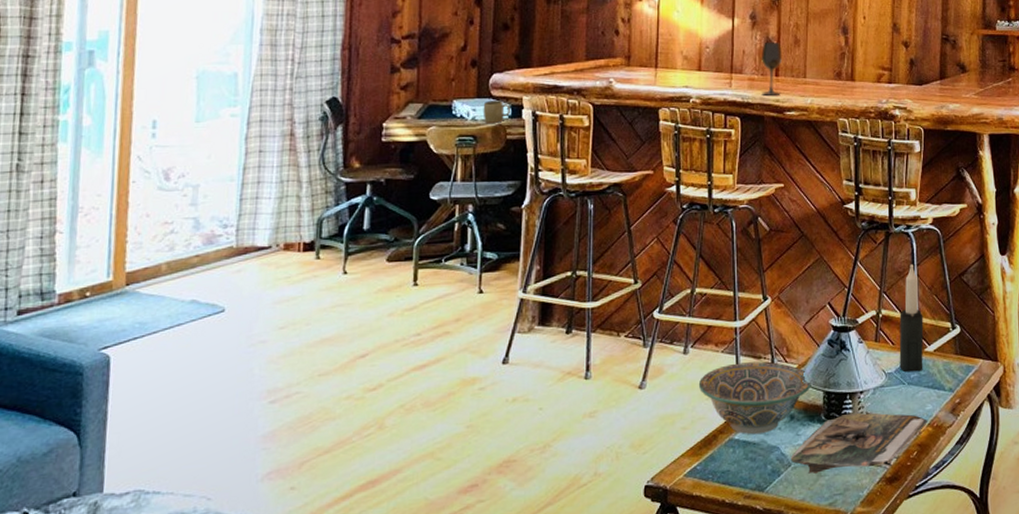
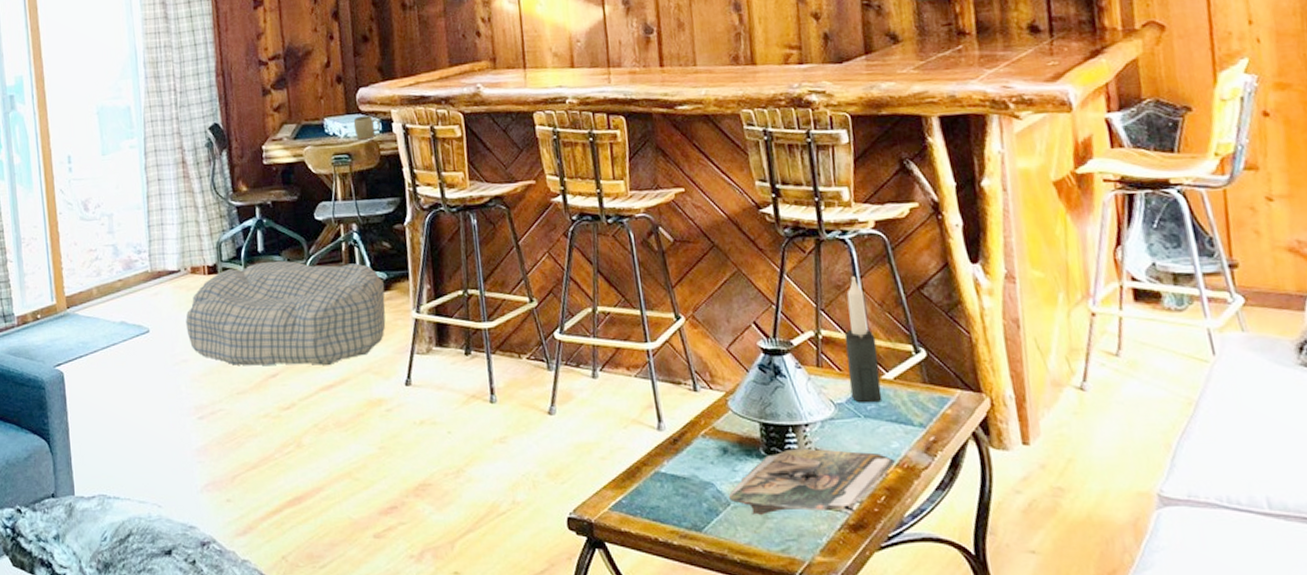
dog bed: none [269,239,494,346] -> present [186,260,386,366]
bowl: present [698,361,811,435] -> none [612,387,744,469]
wine glass: present [760,42,782,95] -> none [640,28,669,90]

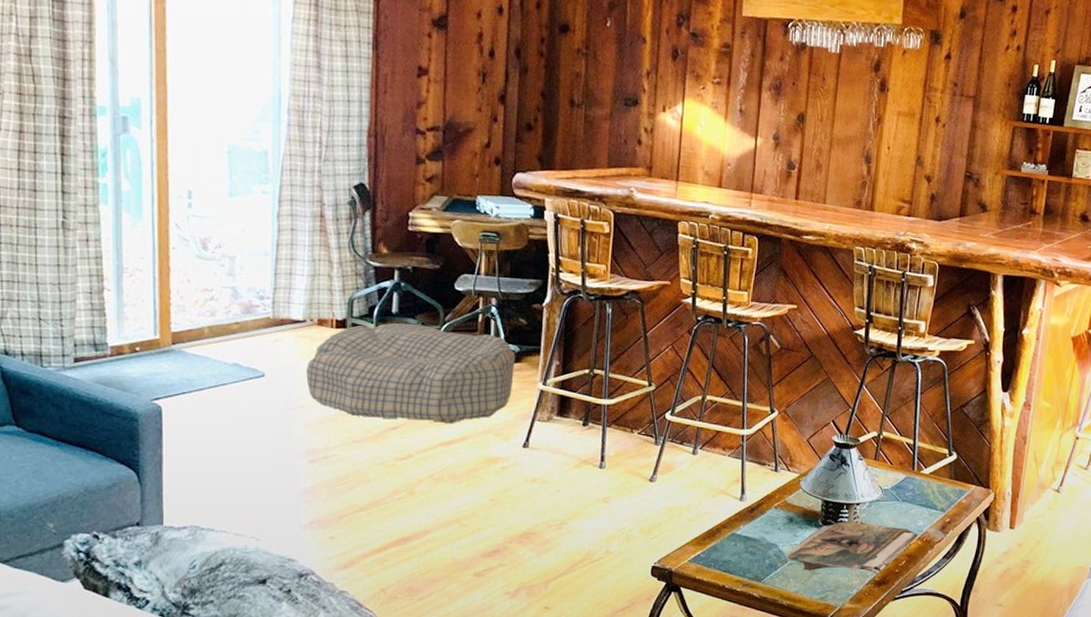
mug: present [353,115,381,140] -> none [506,199,533,222]
candle: present [844,276,883,402] -> none [896,392,922,490]

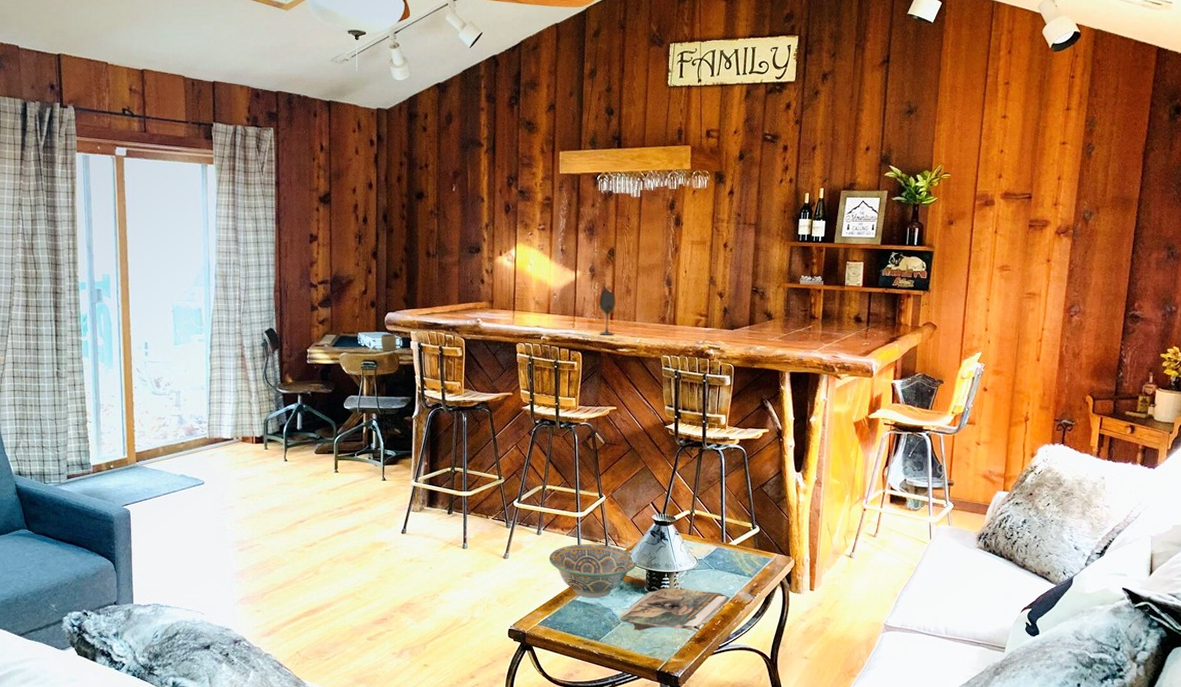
dog bed: present [306,322,516,423] -> none [235,437,393,516]
mug: none [506,199,533,222] -> present [381,334,401,351]
bowl: none [705,467,811,532] -> present [548,544,637,598]
wine glass: none [781,165,803,219] -> present [598,292,616,335]

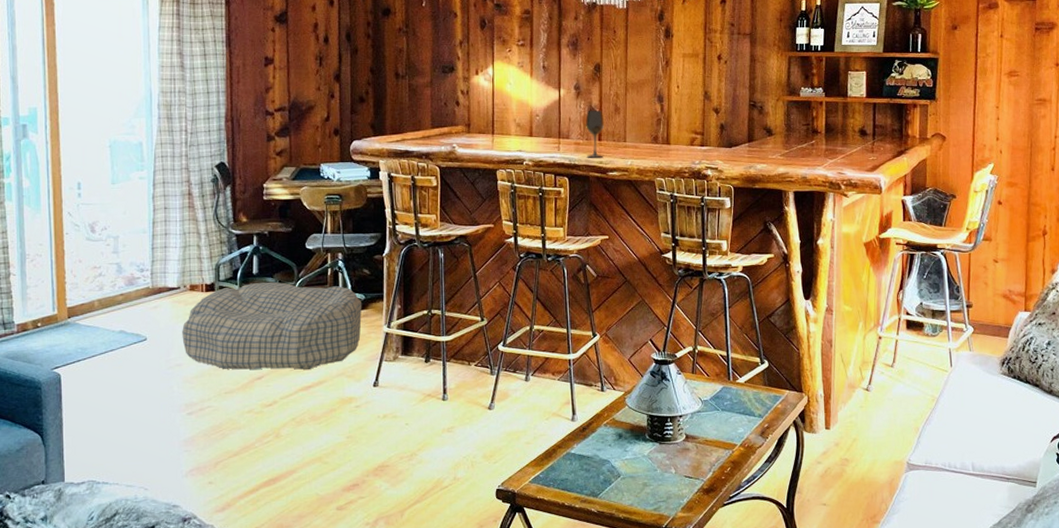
dog bed: none [235,437,393,516] -> present [182,281,362,370]
mug: present [381,334,401,351] -> none [346,164,369,184]
bowl: present [548,544,637,598] -> none [539,388,637,450]
magazine: present [619,587,730,630] -> none [619,433,739,484]

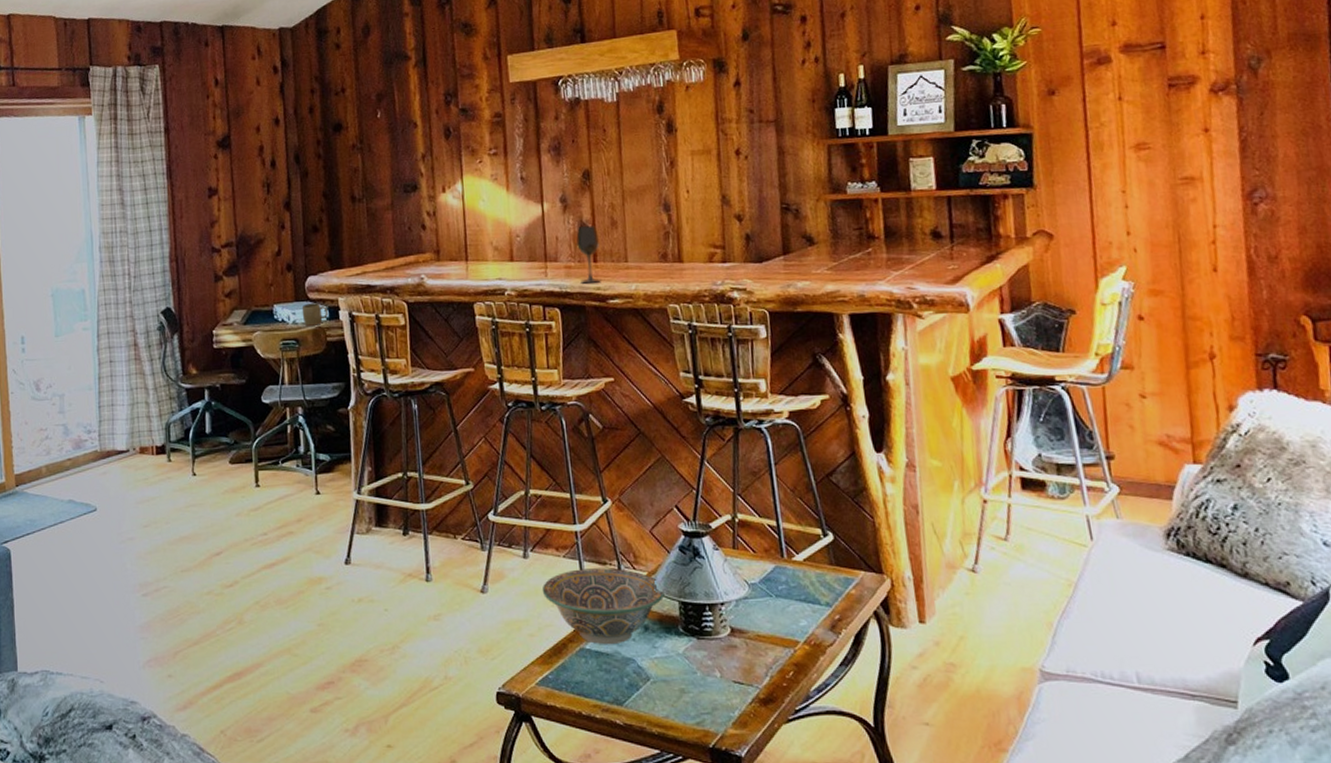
dog bed: present [182,281,362,370] -> none [133,441,328,544]
mug: none [346,164,369,184] -> present [302,303,328,326]
bowl: none [539,388,637,450] -> present [542,568,665,645]

